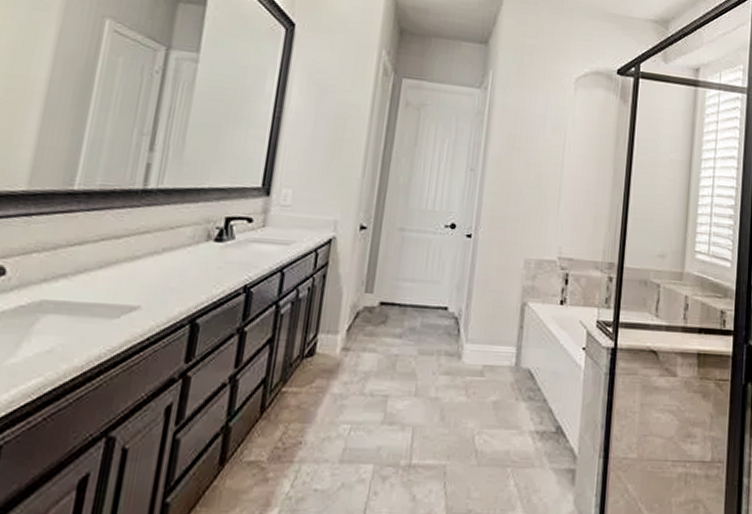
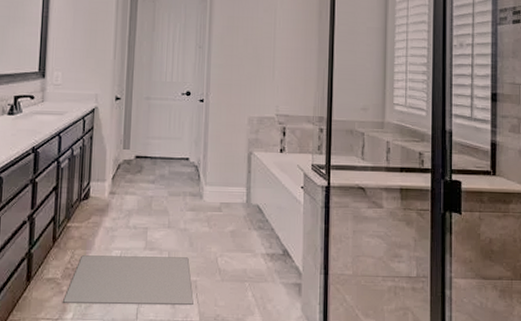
bath mat: none [267,431,441,497] -> present [63,255,194,305]

